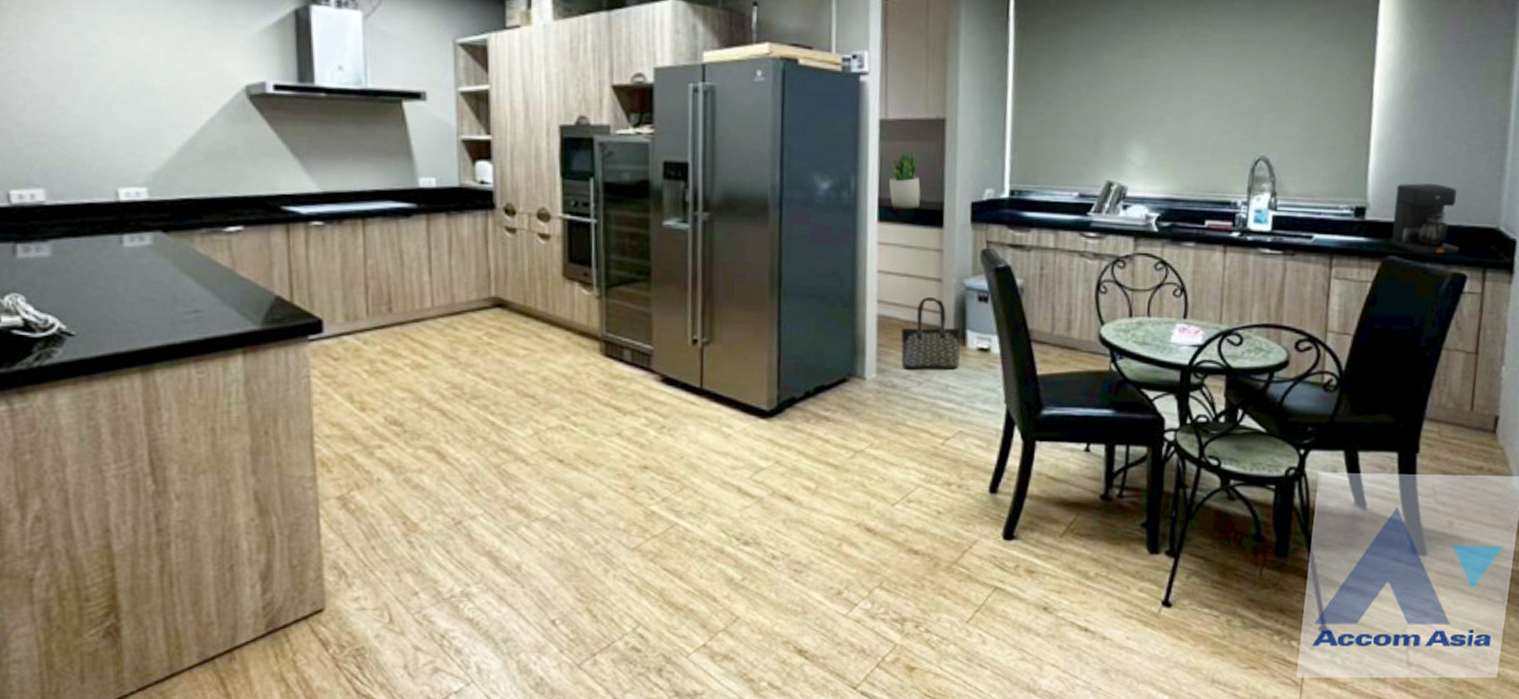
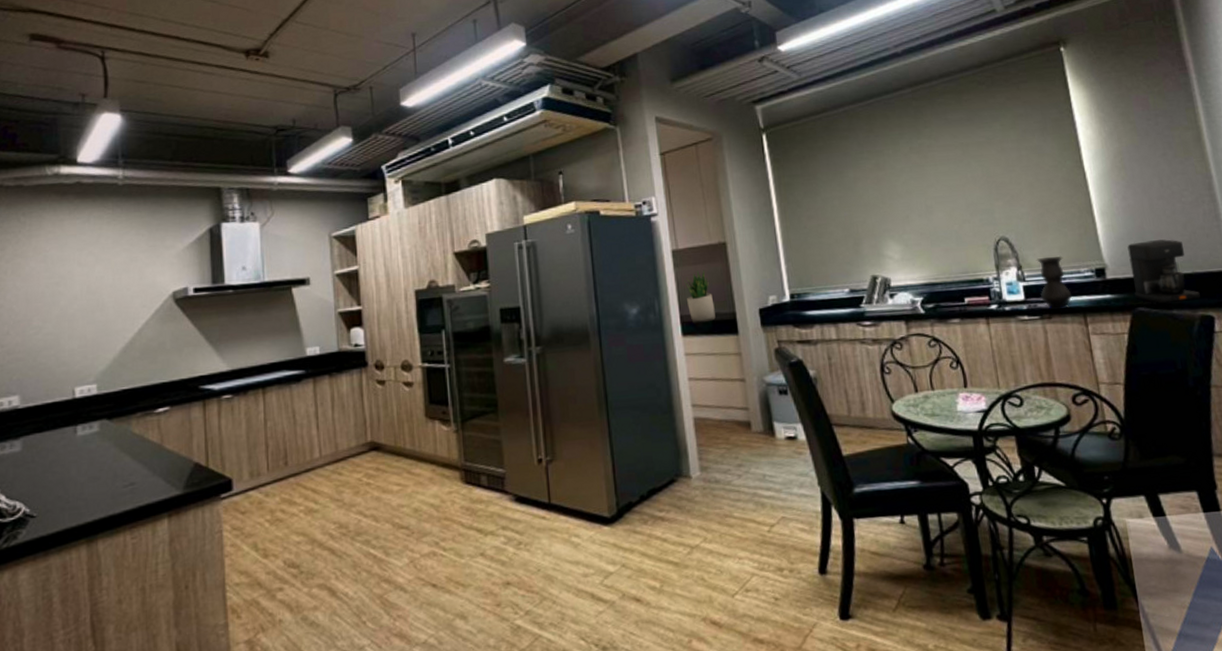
tote bag: present [901,297,961,370] -> none [716,396,772,465]
vase: none [1289,186,1324,245] -> present [1036,255,1072,309]

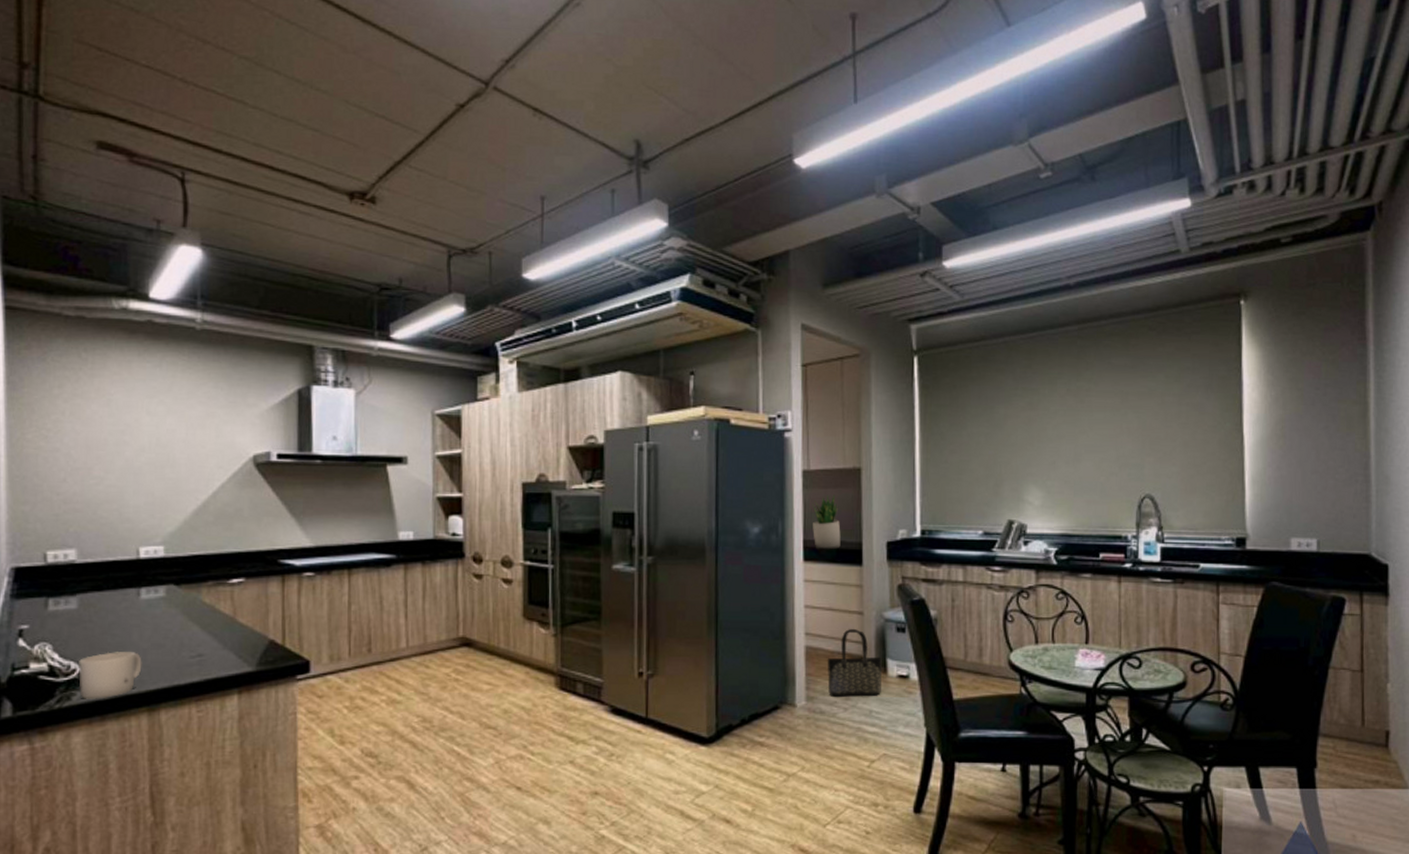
mug: none [22,486,80,538] -> present [77,651,142,701]
tote bag: none [716,396,772,465] -> present [827,629,882,697]
vase: present [1036,255,1072,309] -> none [1177,520,1209,574]
coffee maker: present [1127,239,1201,304] -> none [1270,515,1336,581]

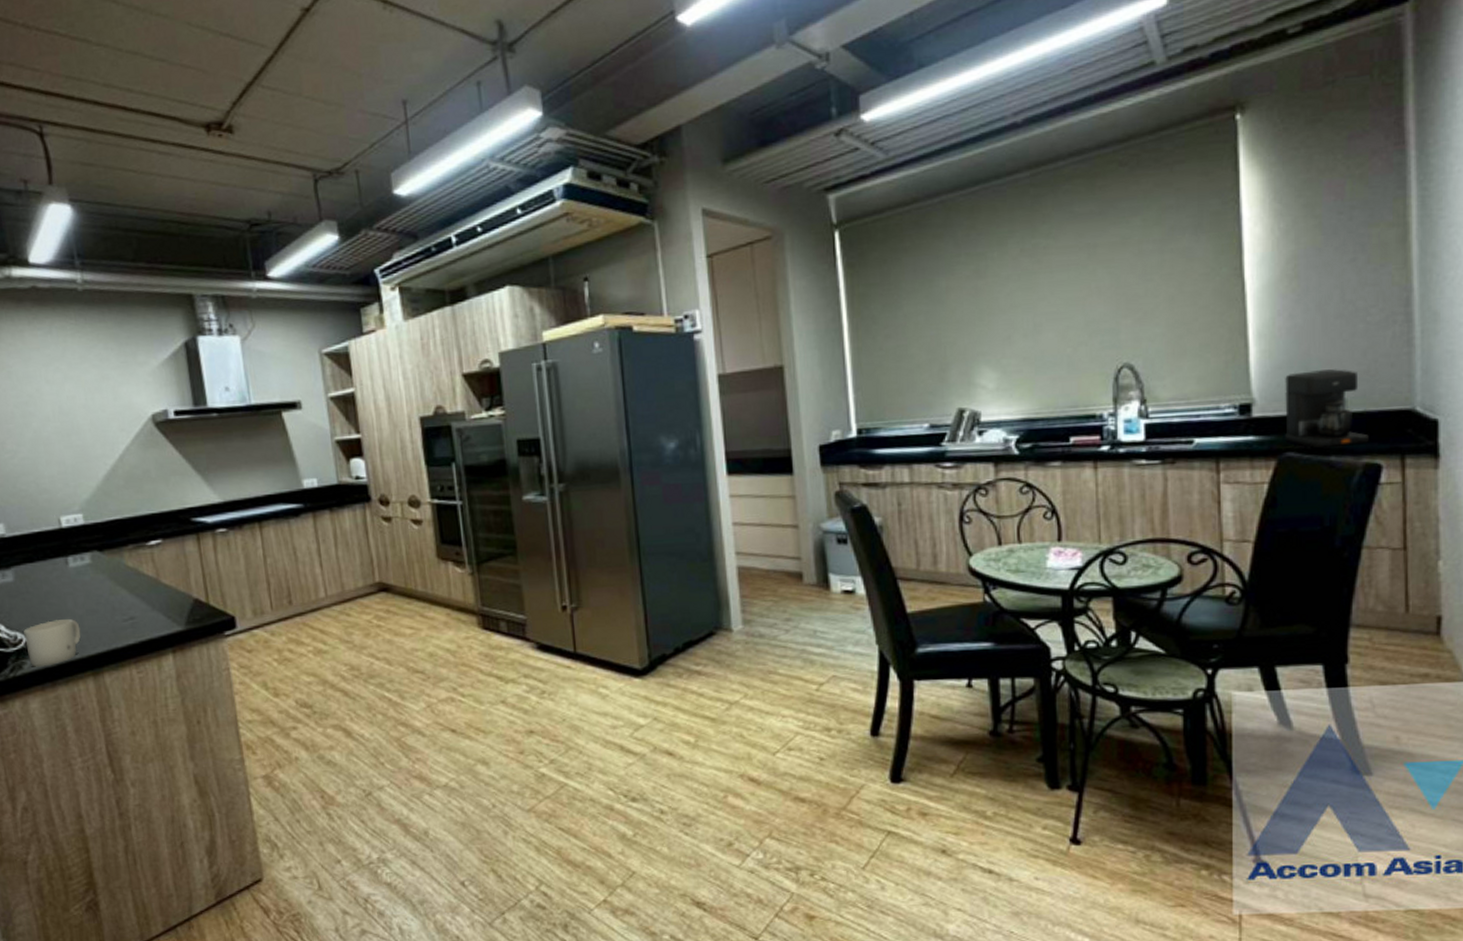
planter: present [812,494,841,550] -> none [731,398,767,461]
tote bag: present [827,629,882,697] -> none [762,544,825,618]
coffee maker: none [1270,515,1336,581] -> present [1284,369,1369,449]

